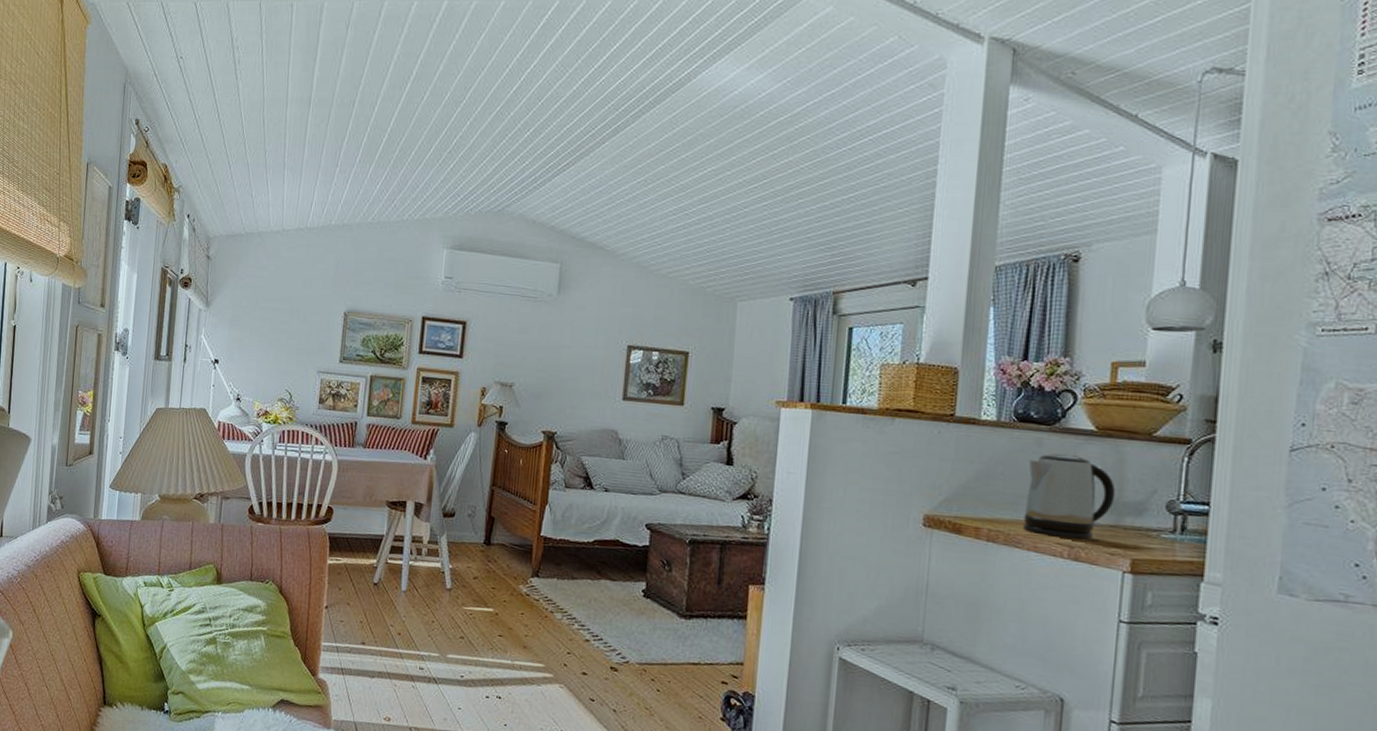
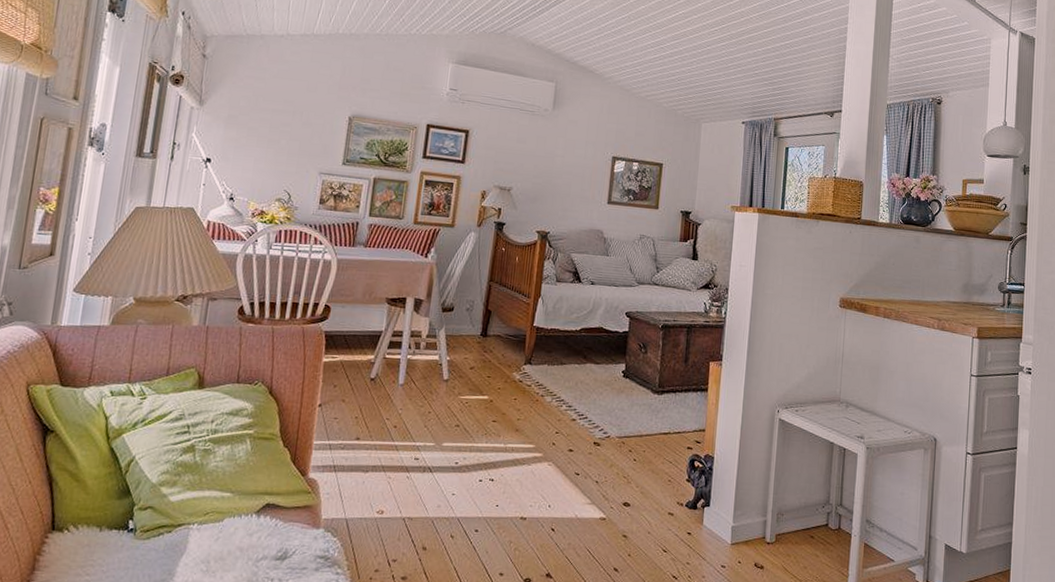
kettle: present [1023,454,1116,541] -> none [908,248,967,315]

